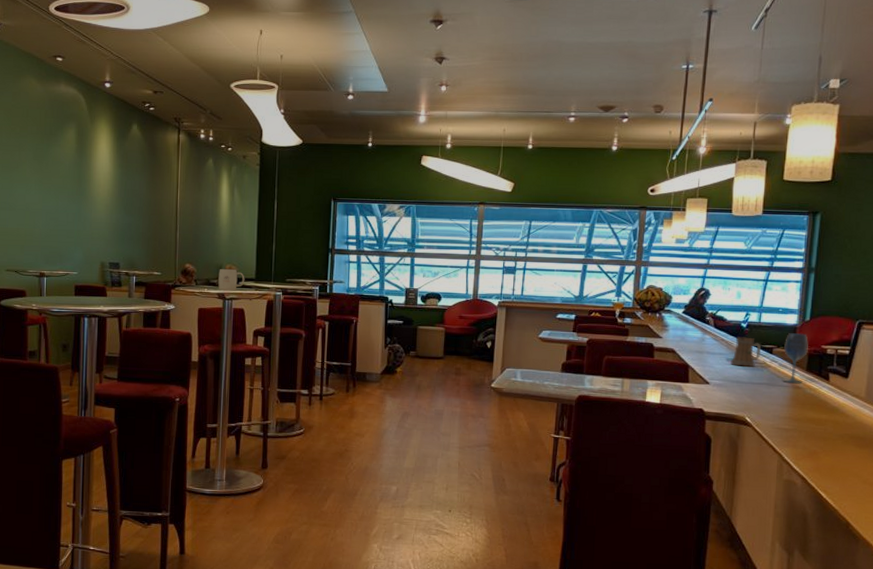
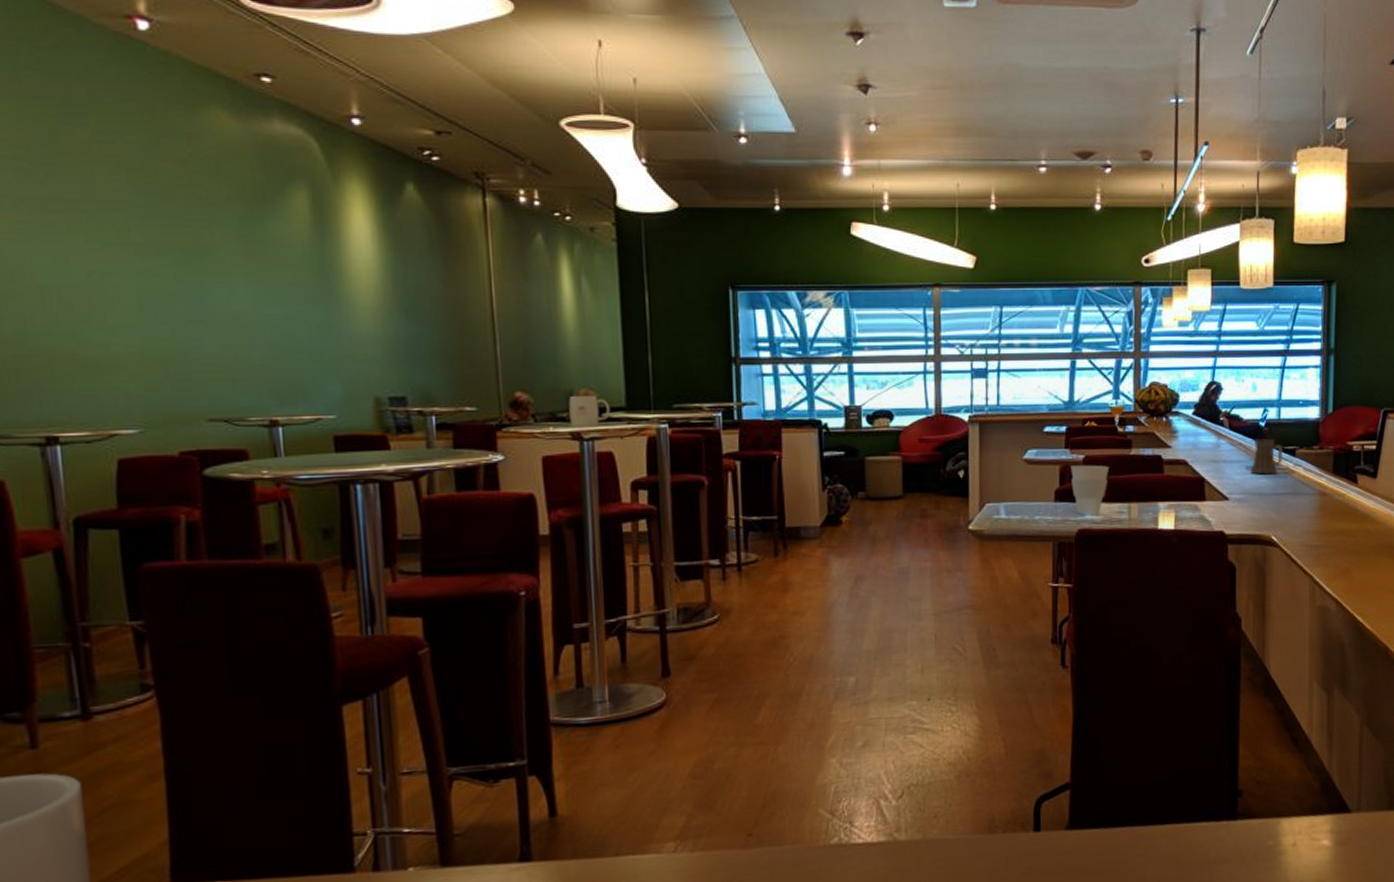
cup: none [576,345,608,385] -> present [1071,465,1110,516]
wineglass: present [782,332,808,384] -> none [1308,428,1333,491]

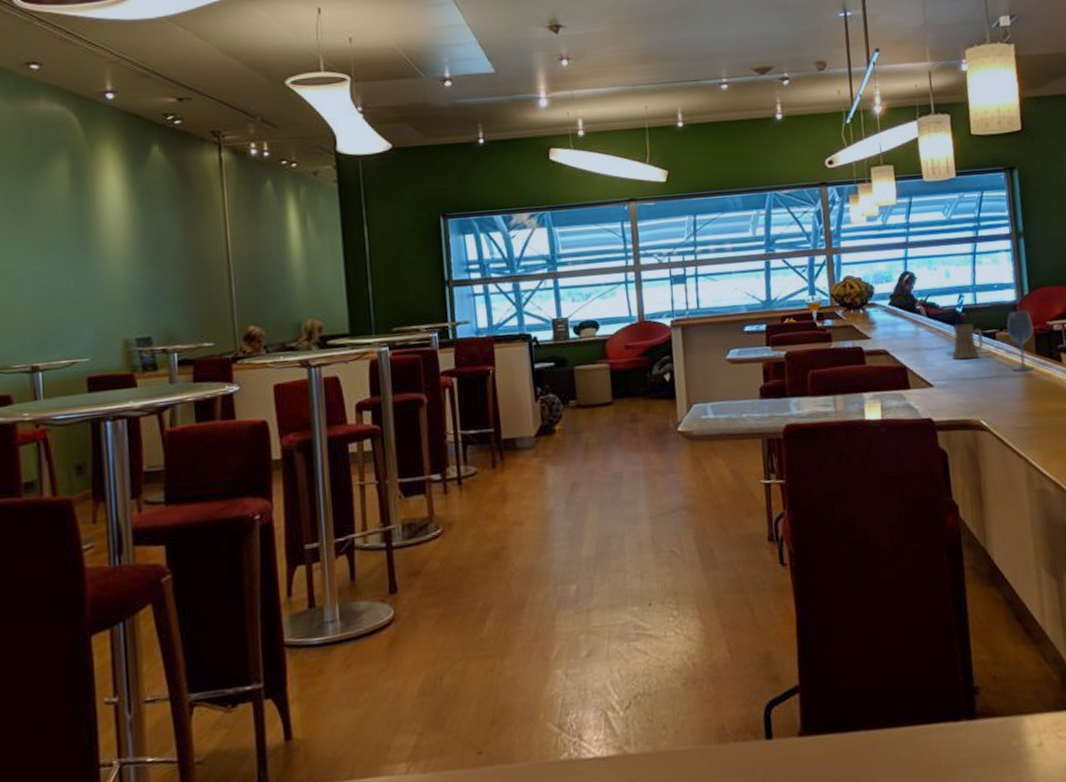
mug: present [569,396,611,428] -> none [297,325,336,356]
cup: present [1071,465,1110,516] -> none [773,360,812,411]
wineglass: none [1308,428,1333,491] -> present [1007,310,1035,372]

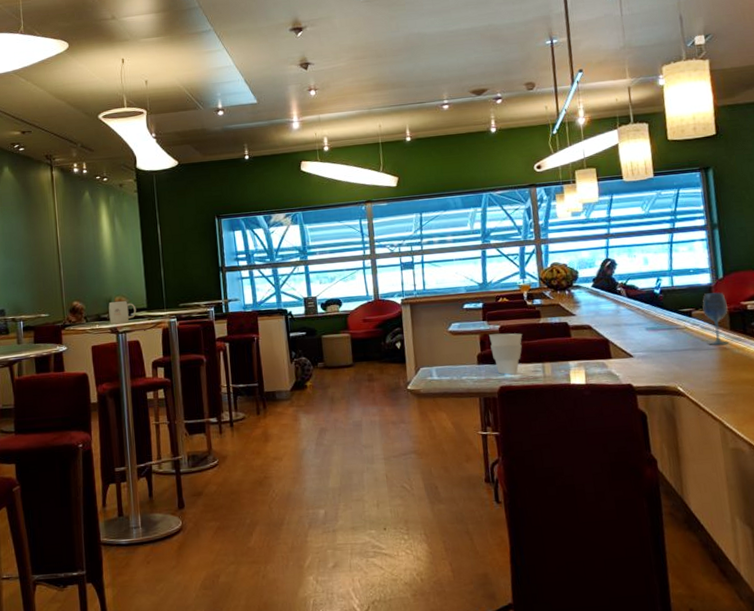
mug: none [297,325,336,356] -> present [108,301,137,325]
cup: none [773,360,812,411] -> present [489,333,523,375]
beer mug: present [952,323,984,361] -> none [650,303,681,335]

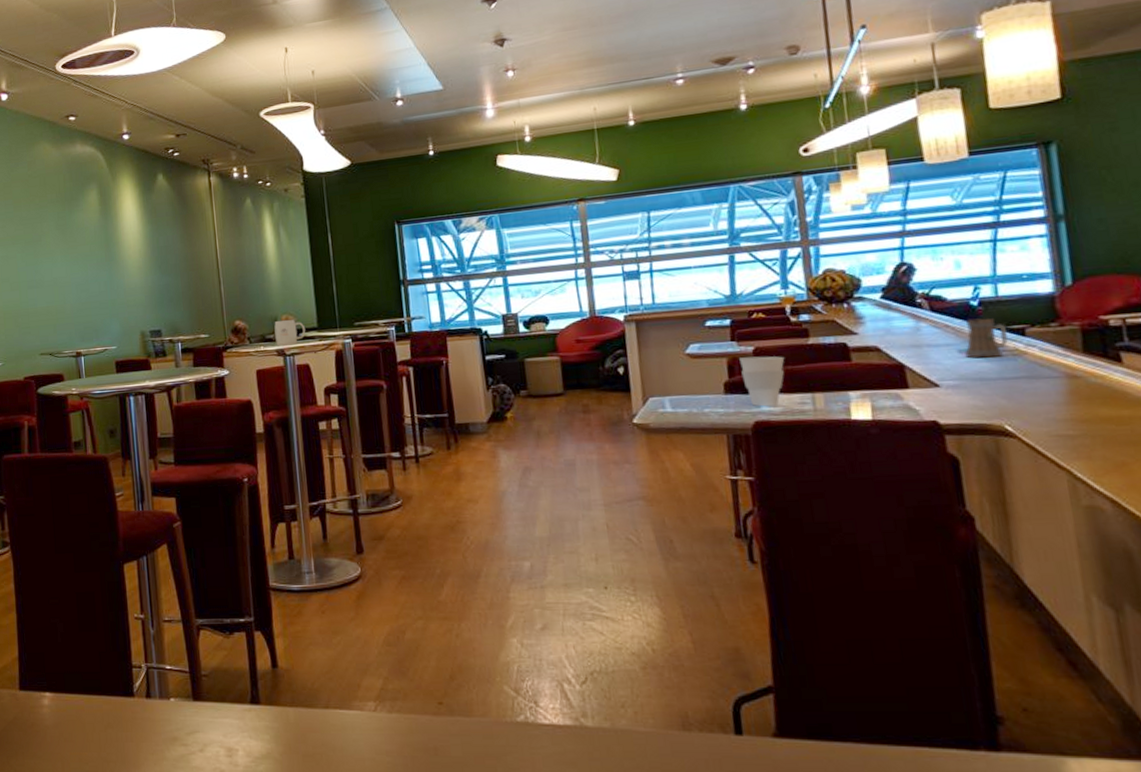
beer mug: none [650,303,681,335] -> present [965,318,1009,359]
wineglass: present [702,291,729,346] -> none [1041,302,1082,373]

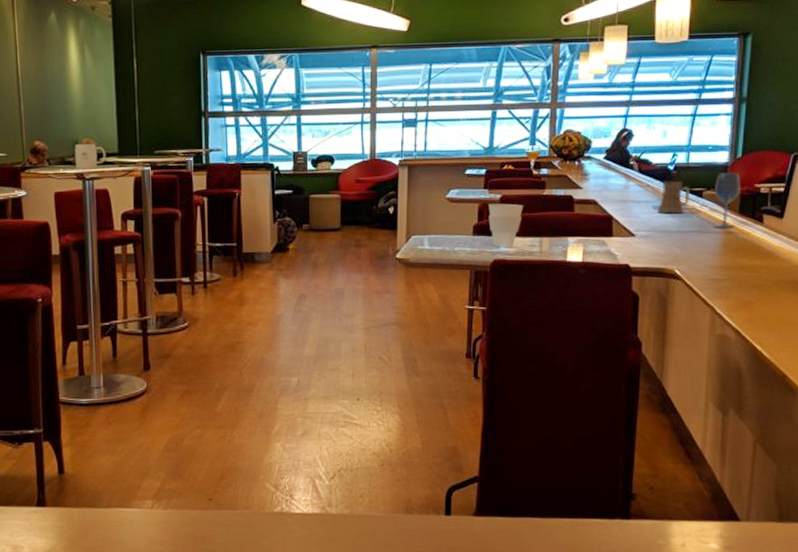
wineglass: none [1041,302,1082,373] -> present [714,171,741,229]

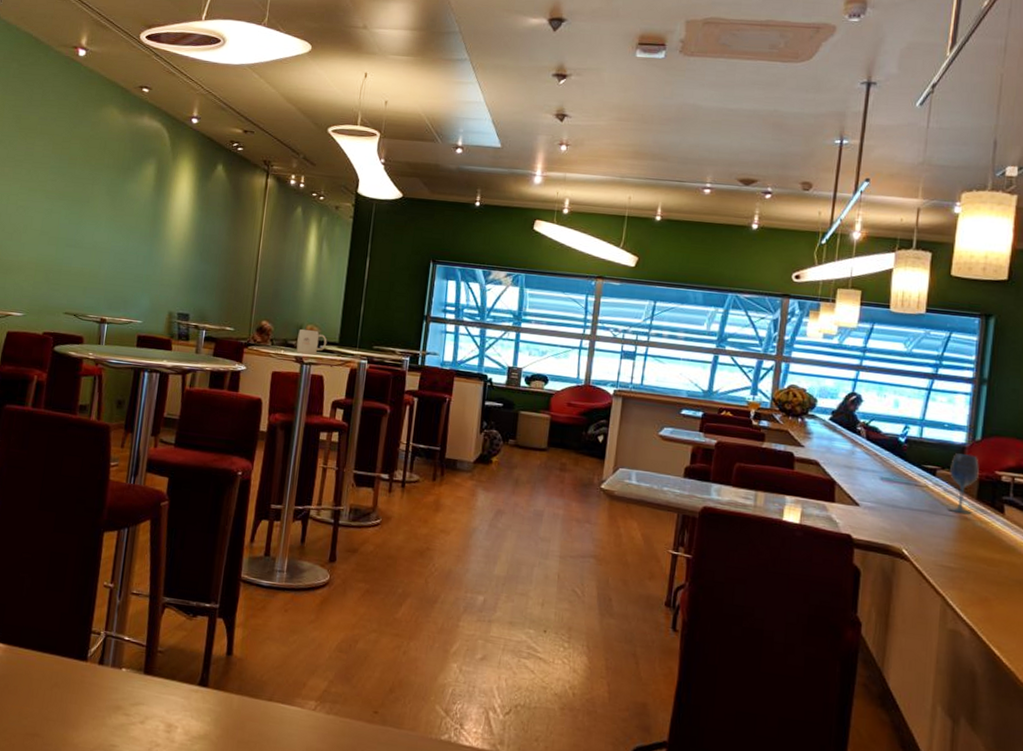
cup: present [489,203,524,248] -> none [701,448,740,497]
beer mug: present [657,180,690,215] -> none [885,452,923,490]

